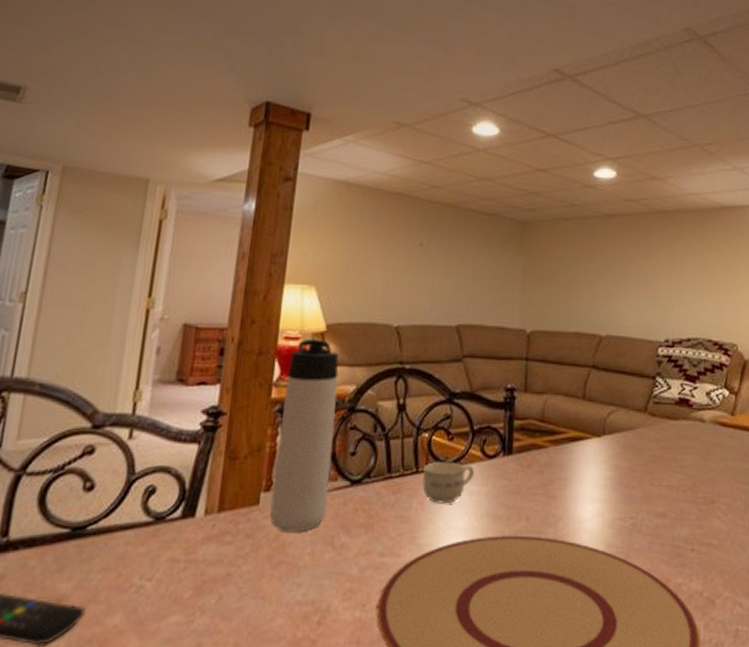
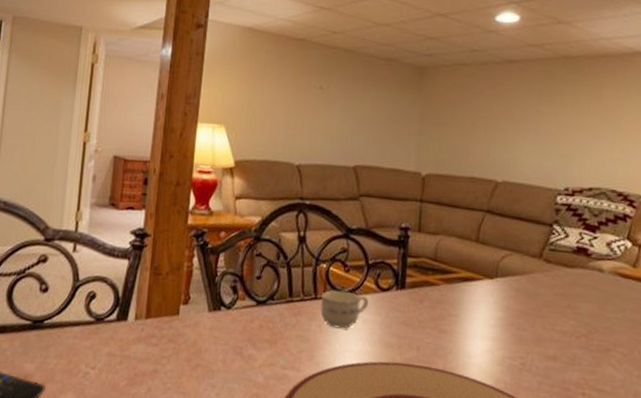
thermos bottle: present [269,339,339,532] -> none [188,173,246,341]

